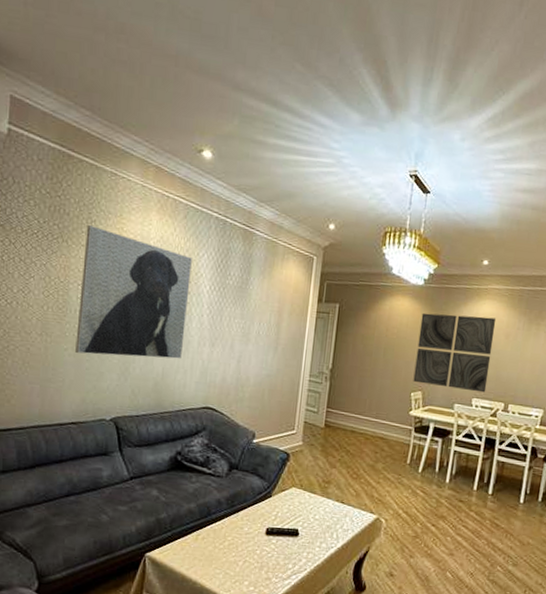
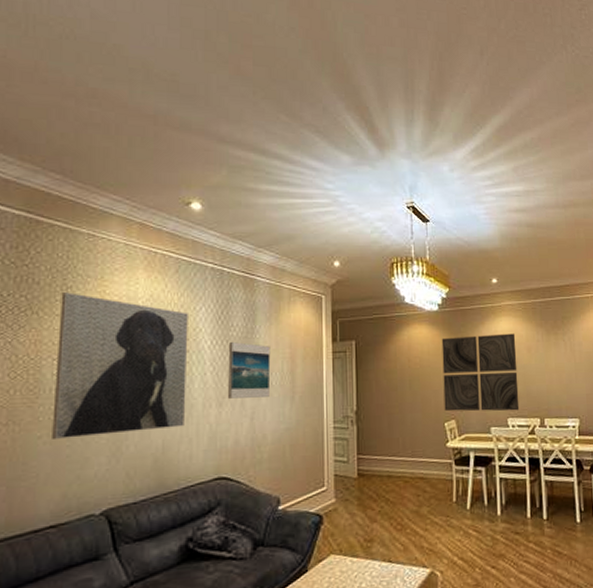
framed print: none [220,290,261,344] -> present [228,342,271,399]

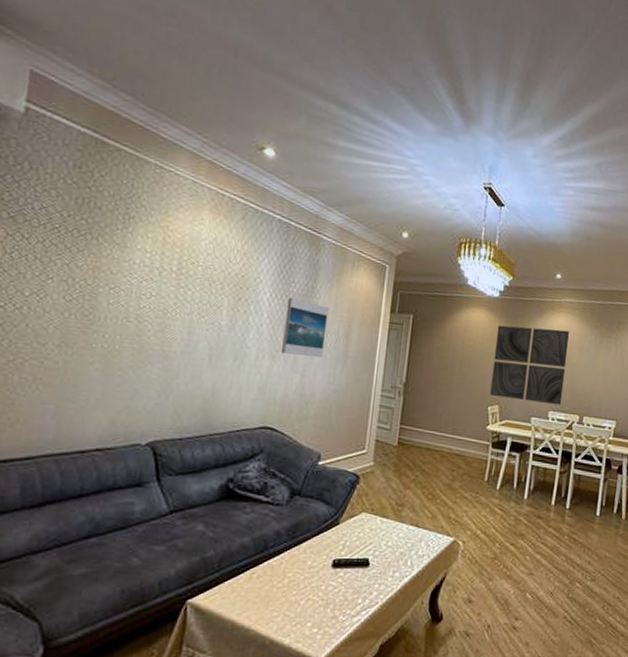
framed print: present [52,292,188,439] -> none [104,222,250,374]

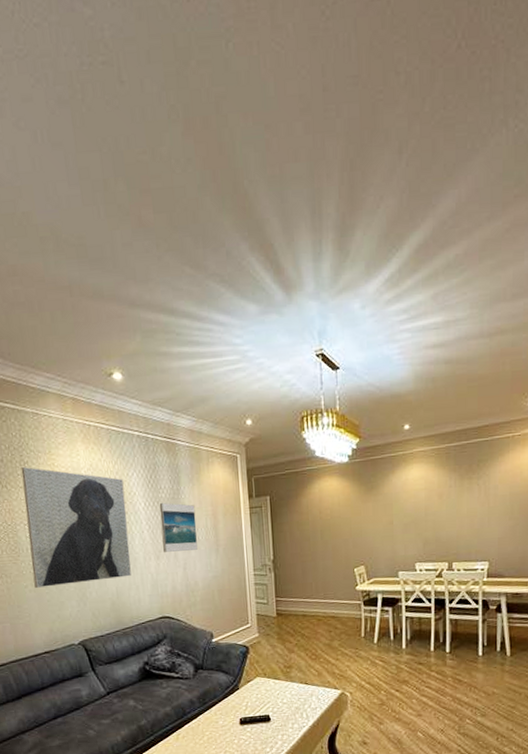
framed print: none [104,222,250,374] -> present [21,467,131,588]
wall art: present [490,325,570,406] -> none [351,480,428,558]

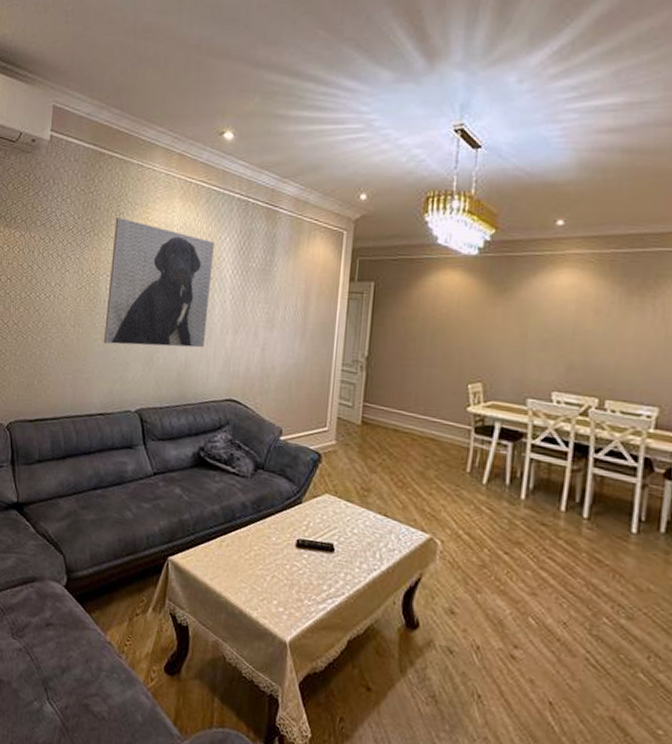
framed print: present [159,503,197,552] -> none [244,273,287,330]

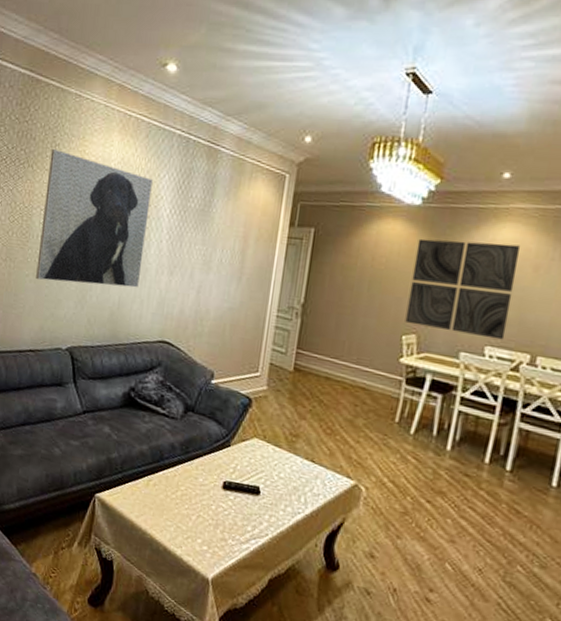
wall art: none [470,287,580,385] -> present [405,238,521,340]

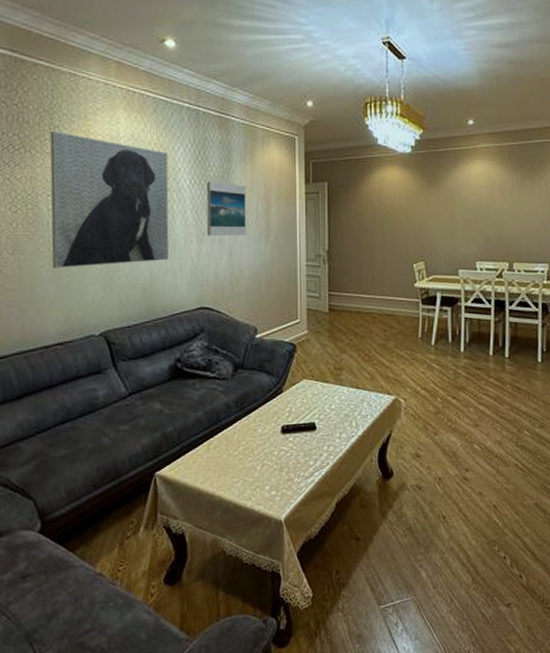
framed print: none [179,213,225,273] -> present [206,182,247,236]
wall art: present [405,238,521,340] -> none [413,177,489,255]

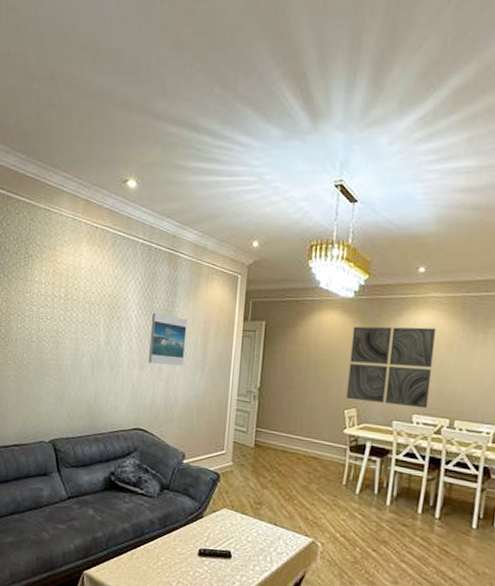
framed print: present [50,132,169,268] -> none [17,260,120,382]
wall art: none [413,177,489,255] -> present [346,326,437,409]

